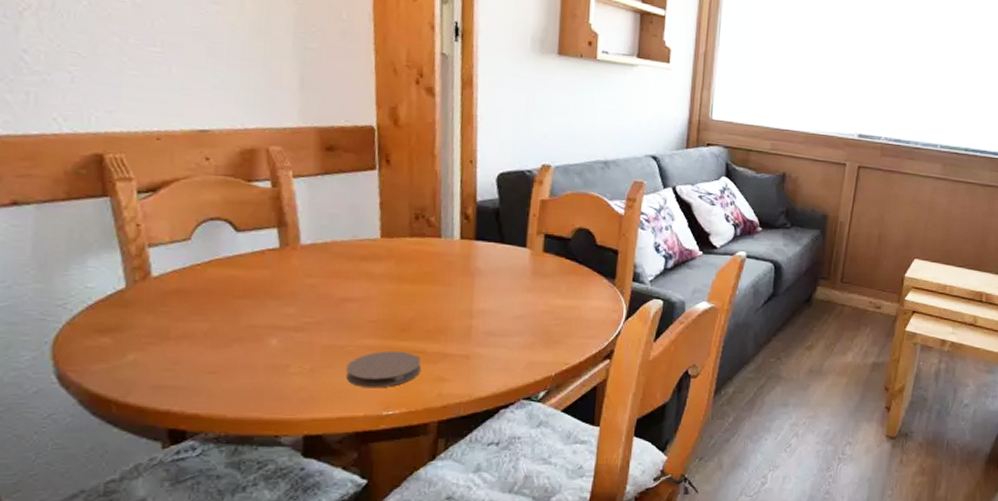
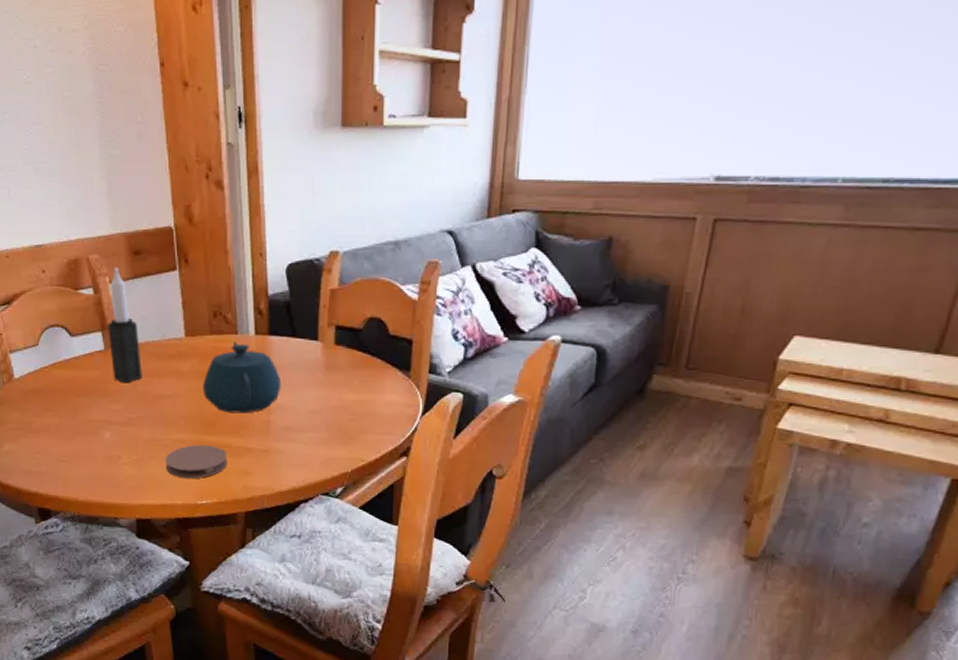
candle: none [285,161,326,285] -> present [107,266,142,384]
teapot: none [397,245,487,318] -> present [202,342,282,414]

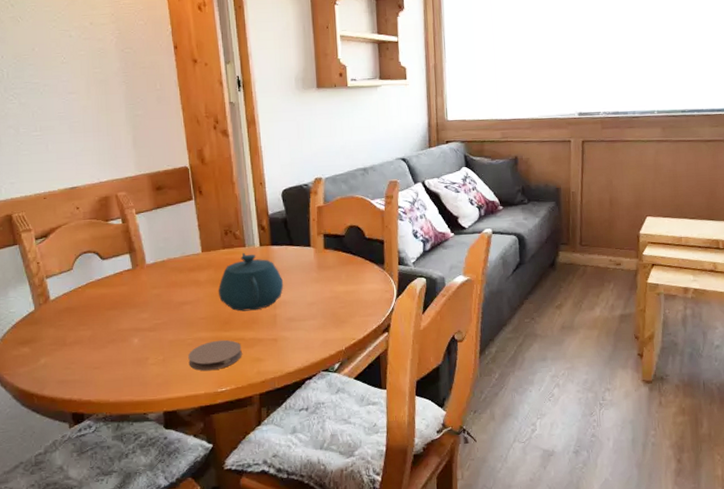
candle: present [107,266,142,384] -> none [134,200,166,295]

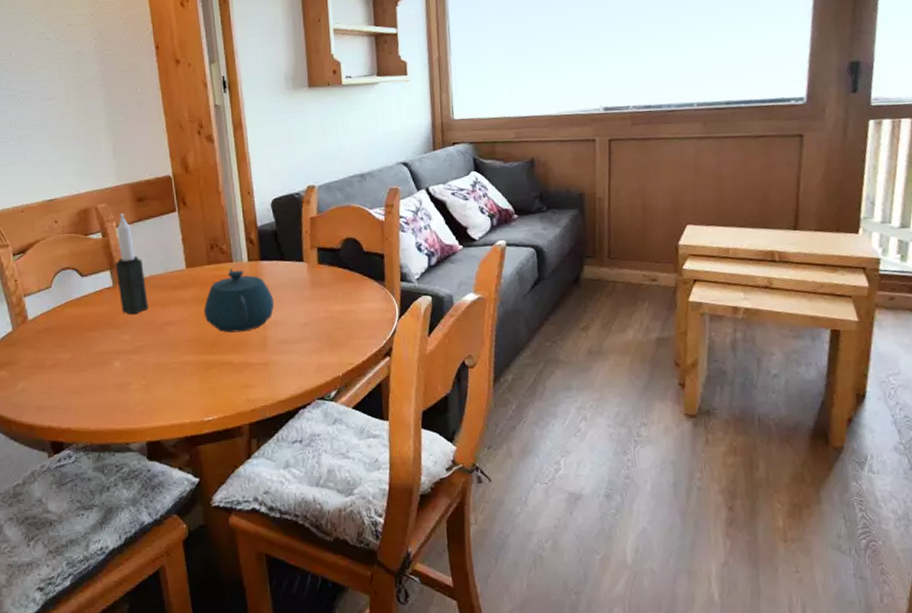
candle: none [134,200,166,295] -> present [115,212,148,315]
coaster: present [188,339,242,371] -> none [172,363,230,398]

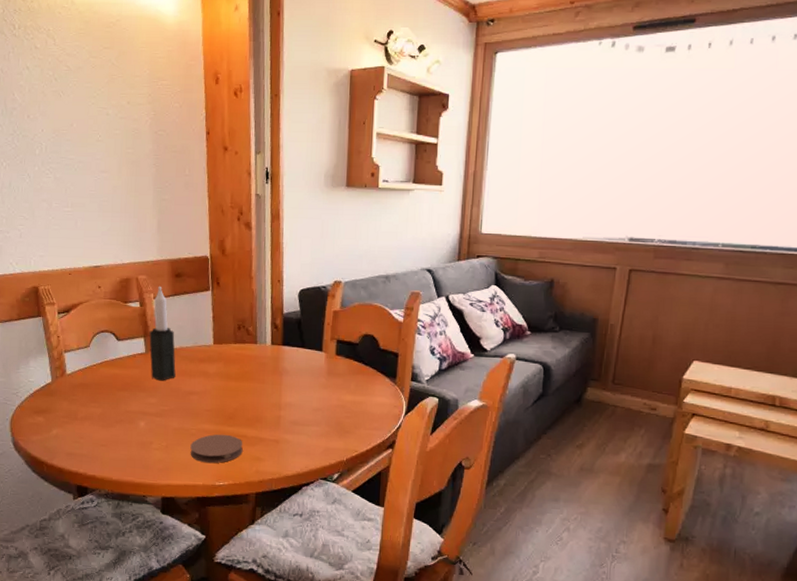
coaster: none [172,363,230,398] -> present [190,434,243,464]
teapot: present [203,269,275,333] -> none [225,350,291,409]

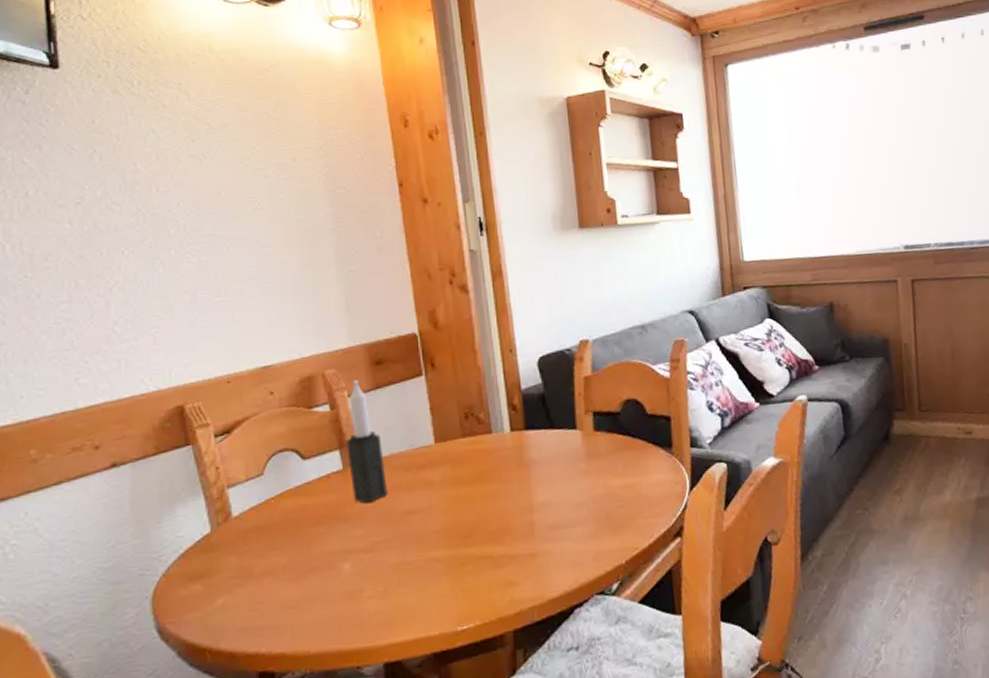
coaster: present [190,434,243,464] -> none [417,558,489,603]

